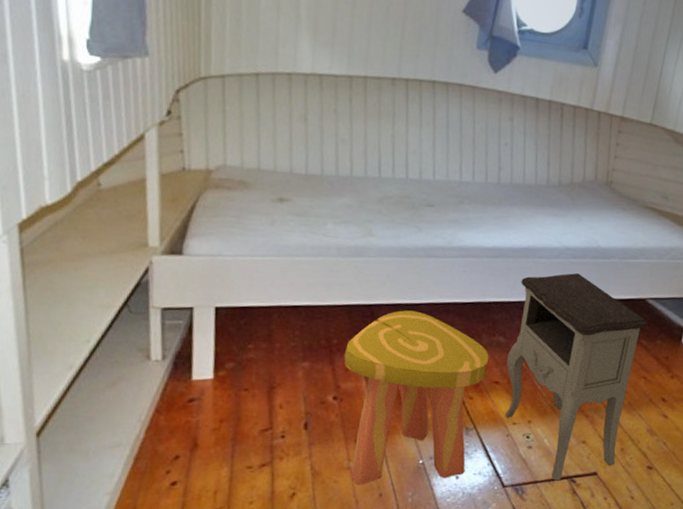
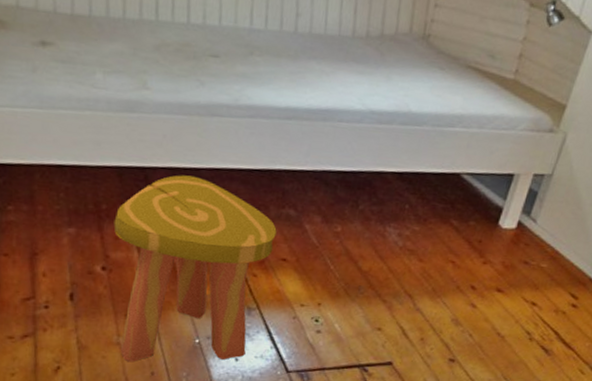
nightstand: present [505,273,648,481] -> none [292,140,461,369]

